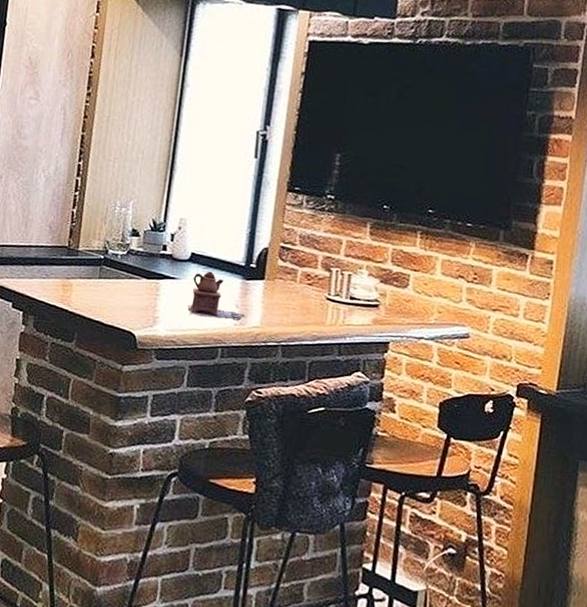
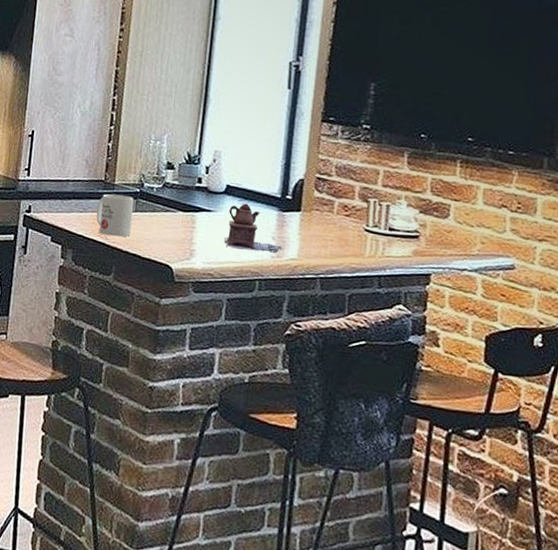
mug: none [59,260,98,304] -> present [96,194,134,237]

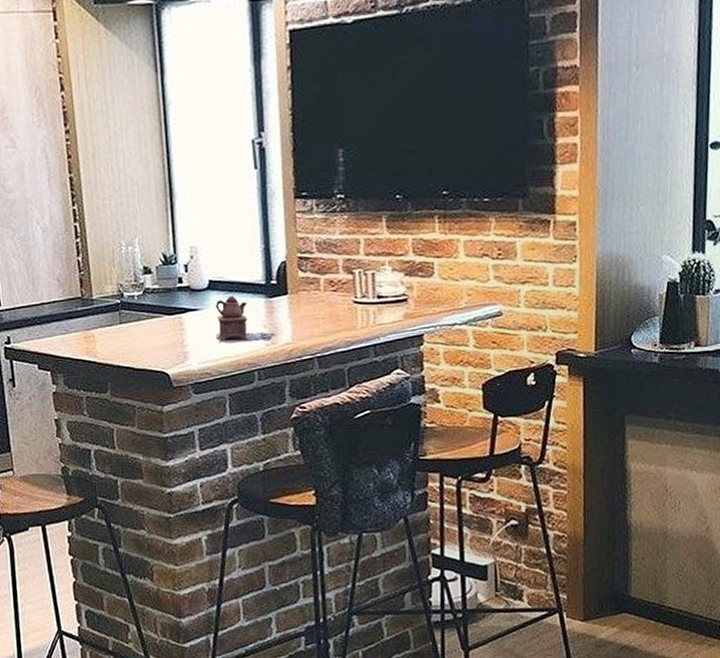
mug: present [96,194,134,237] -> none [79,308,119,353]

